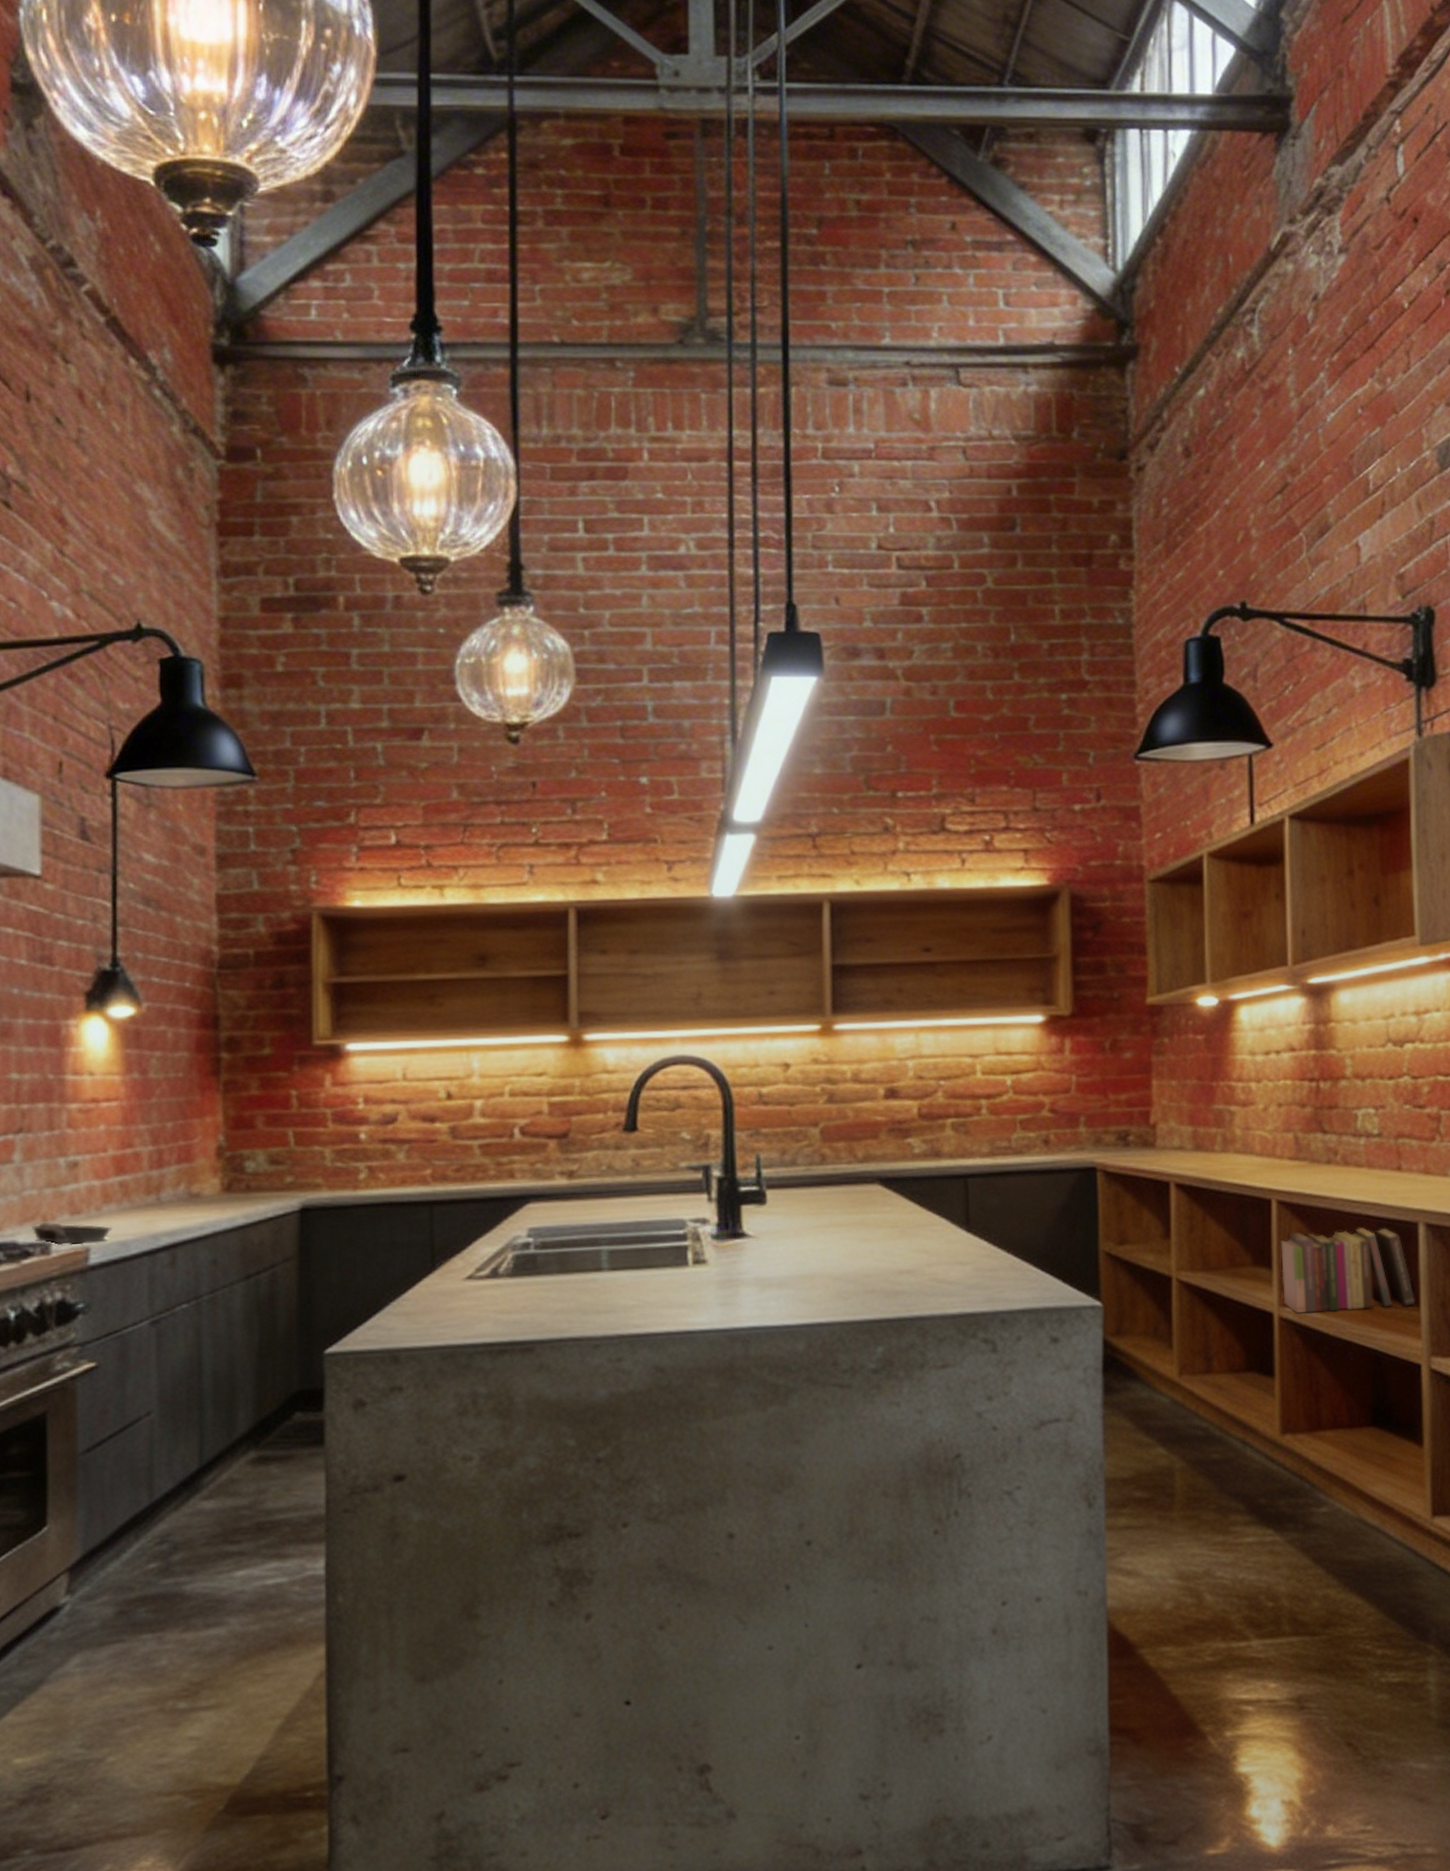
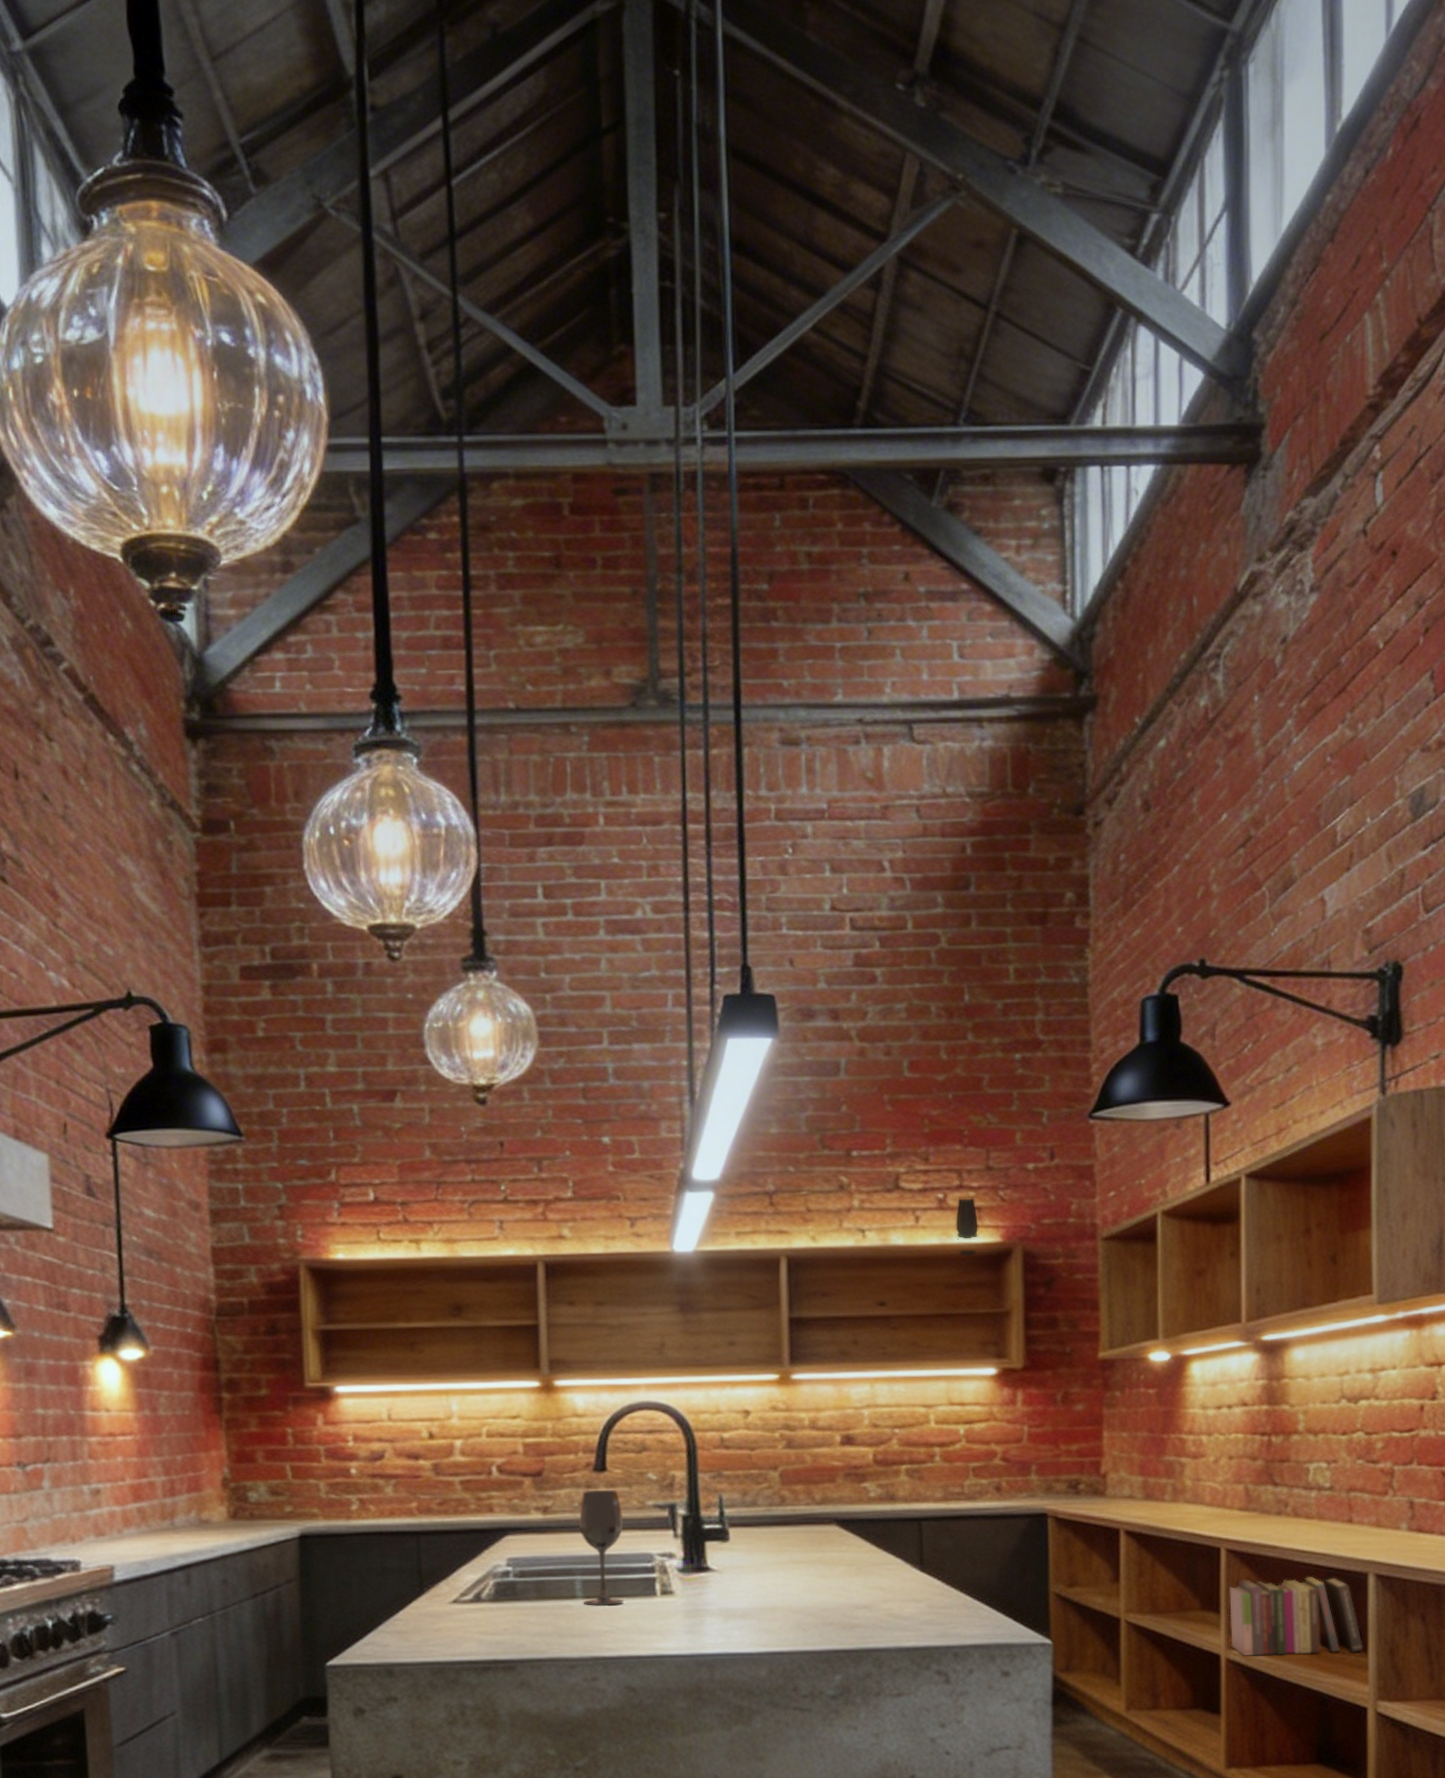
frying pan: present [31,1222,113,1245] -> none [62,1542,133,1563]
wine glass: none [607,1151,654,1279] -> present [579,1490,624,1606]
vase: none [1003,841,1025,900] -> present [956,1199,978,1257]

